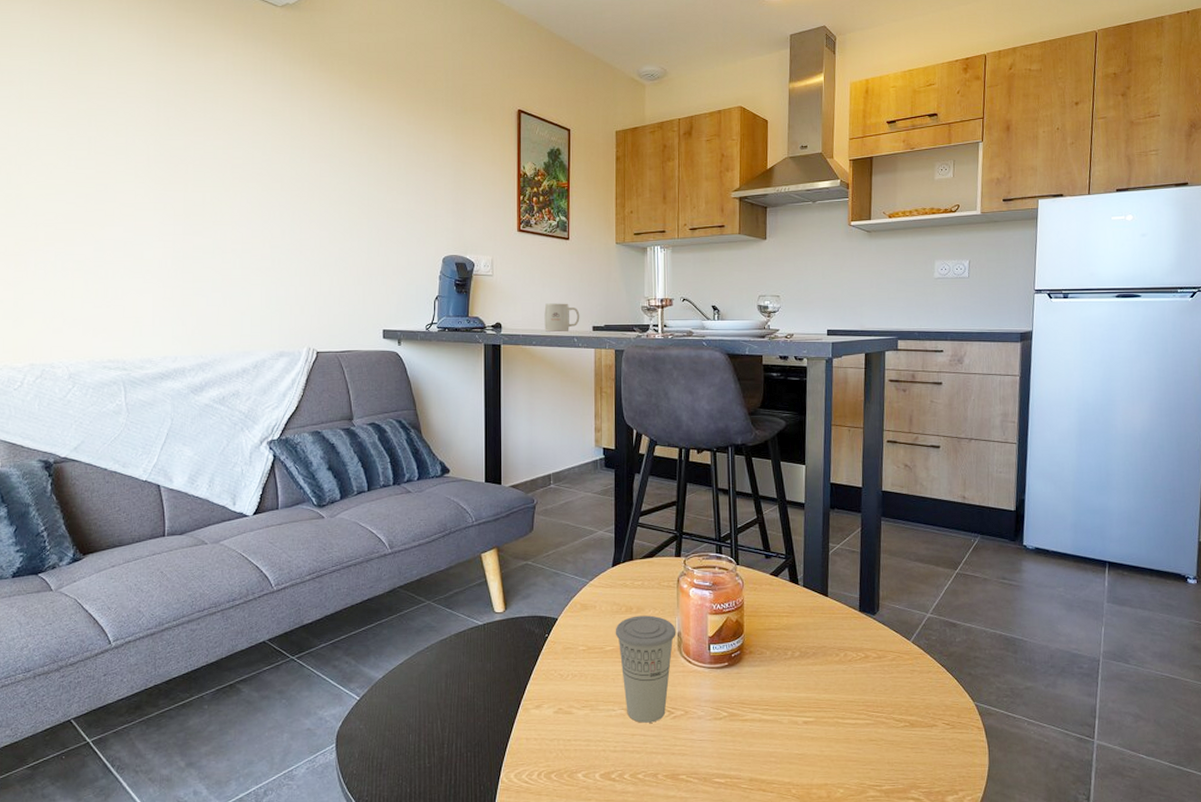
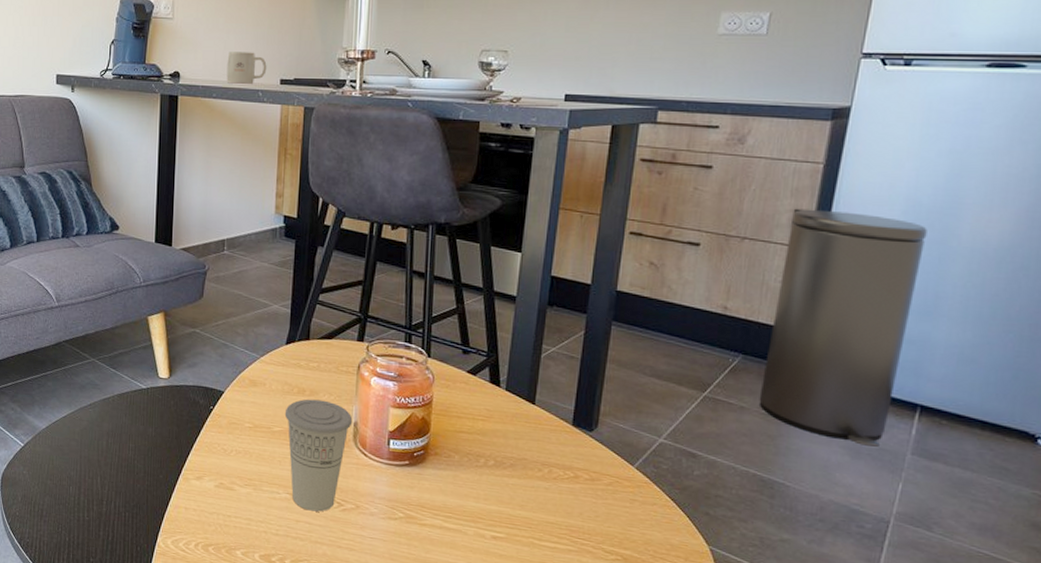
pedal bin: none [996,412,1095,600] -> present [759,208,928,447]

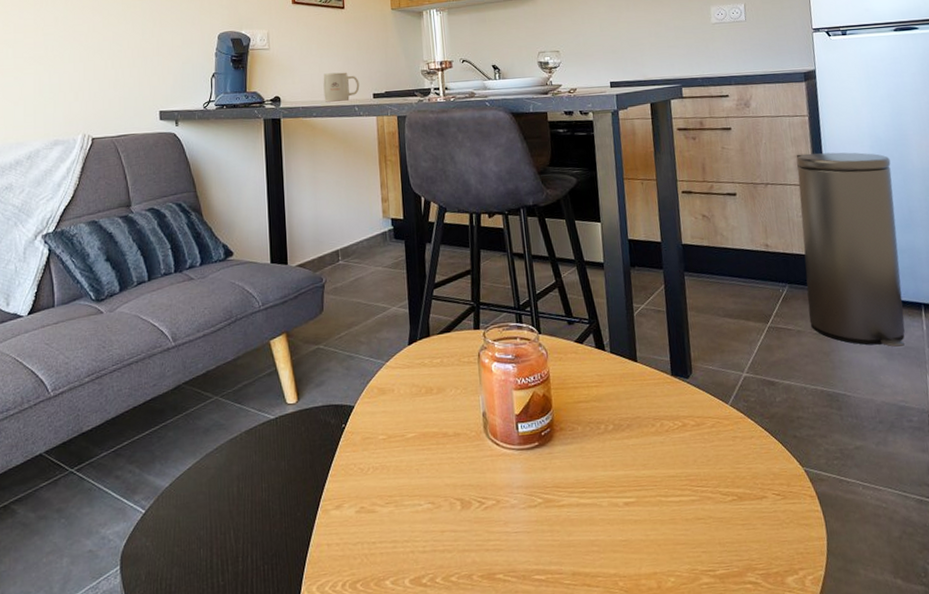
cup: present [284,399,353,512] -> none [416,395,481,517]

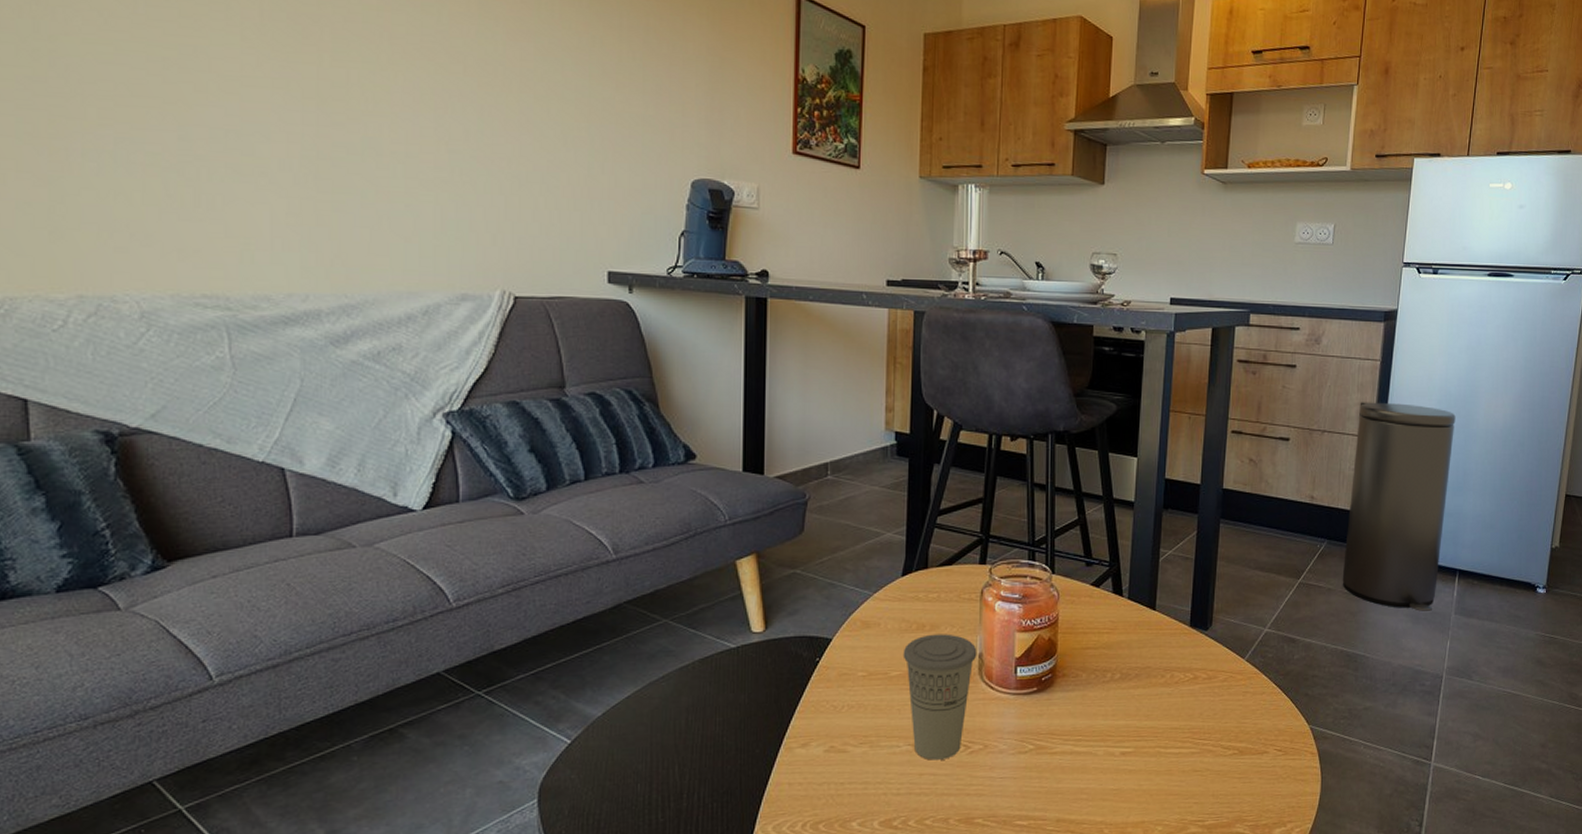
mug: present [323,72,360,103] -> none [825,248,871,287]
cup: none [416,395,481,517] -> present [903,634,977,760]

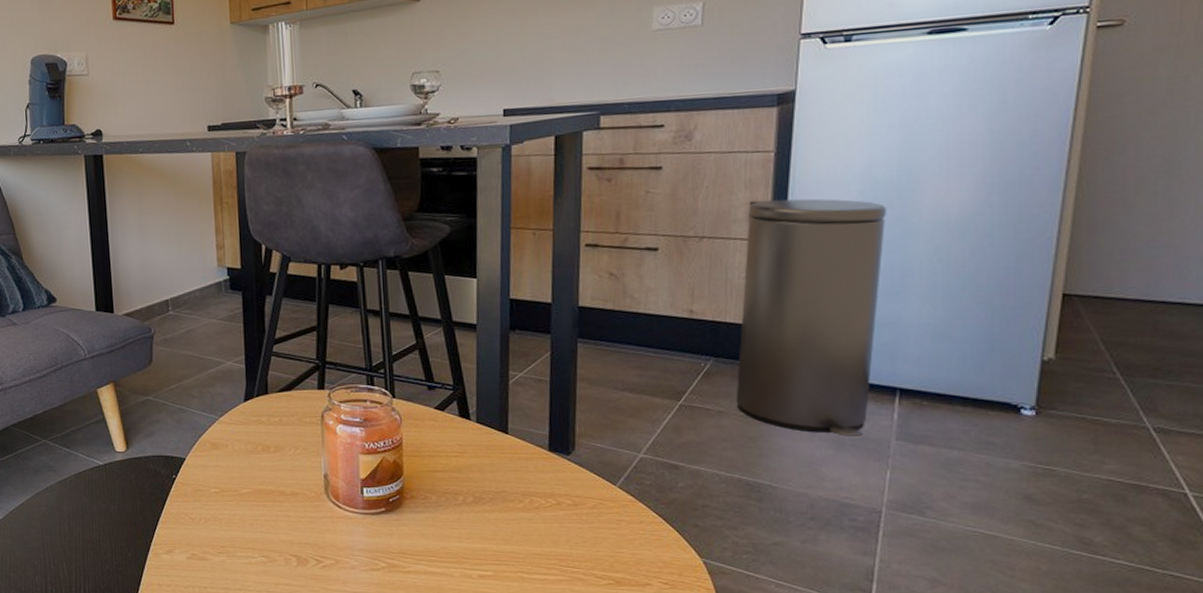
cup: present [903,634,977,760] -> none [251,455,322,572]

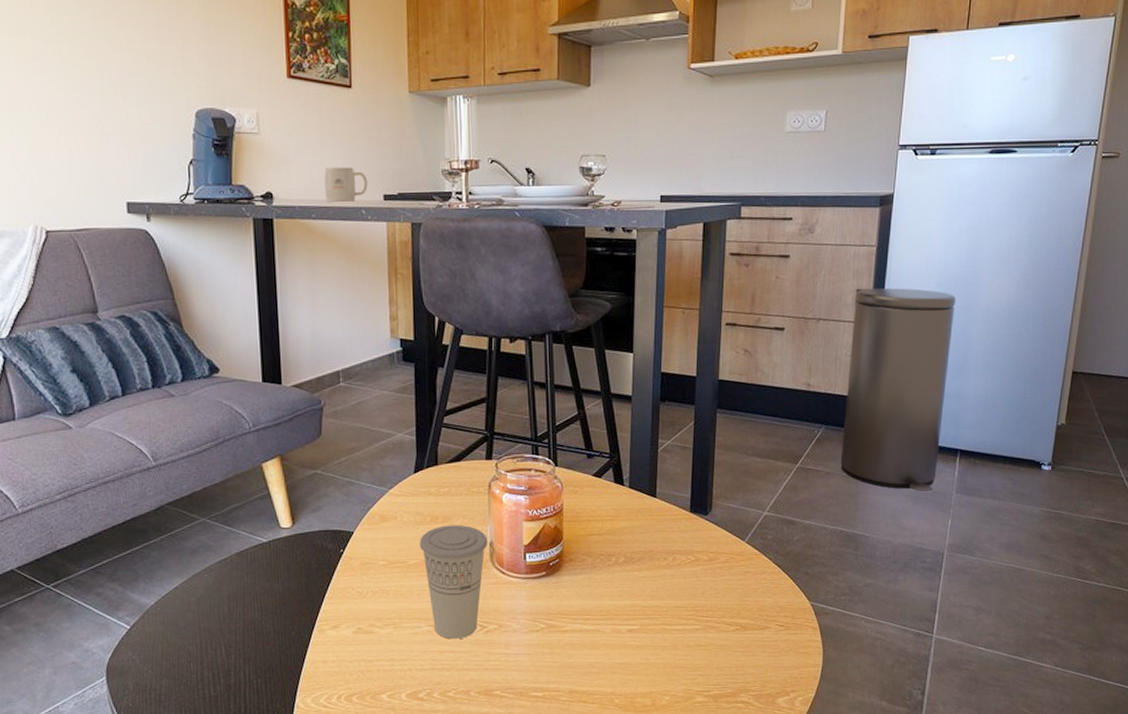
mug: none [150,100,192,137] -> present [324,167,368,203]
cup: none [251,455,322,572] -> present [419,524,488,639]

